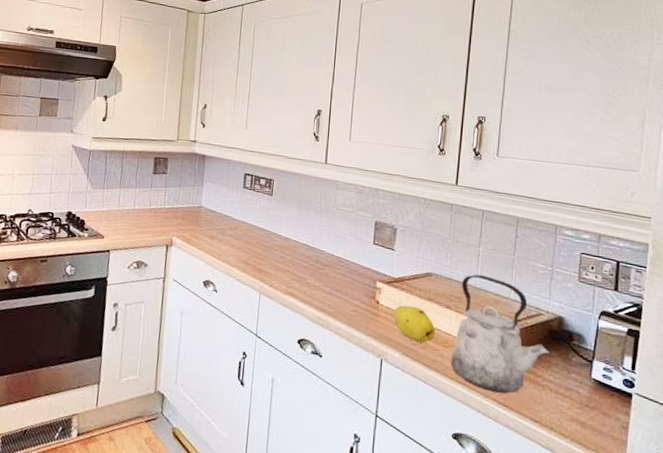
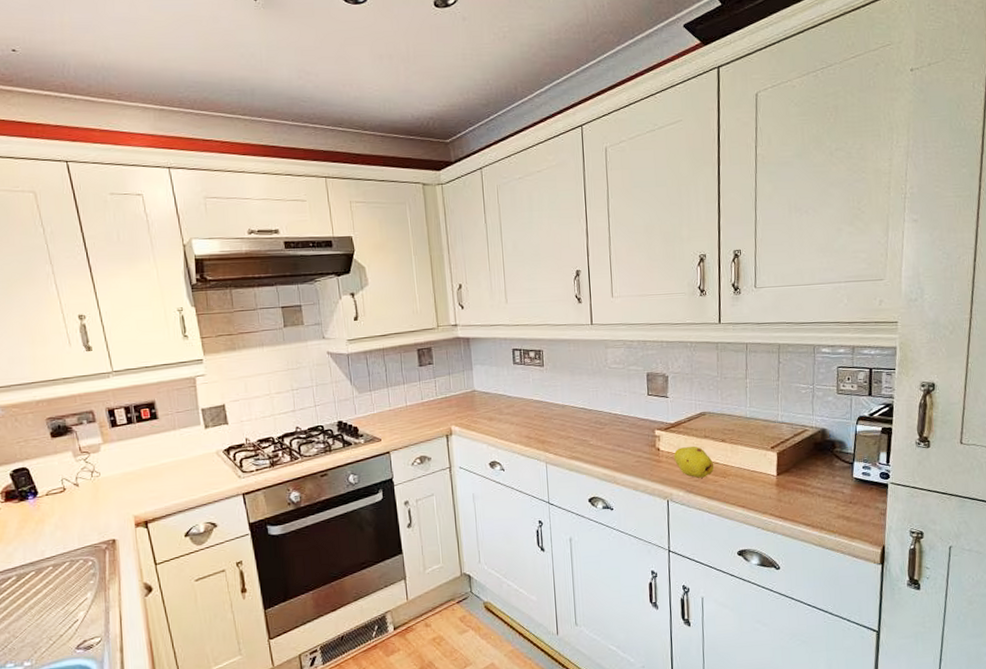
kettle: present [450,274,552,394] -> none [730,405,818,508]

